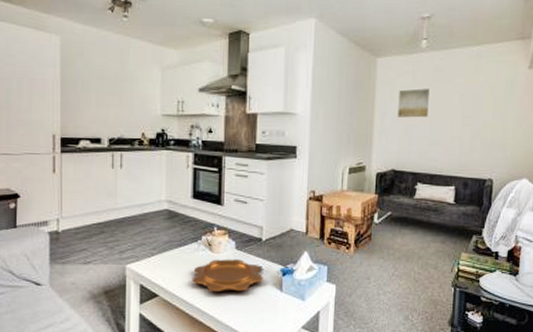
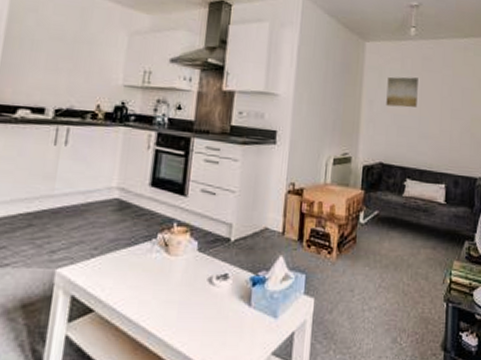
decorative bowl: present [192,259,263,292] -> none [139,263,229,307]

